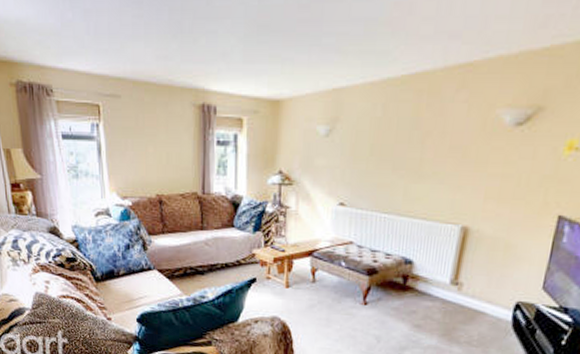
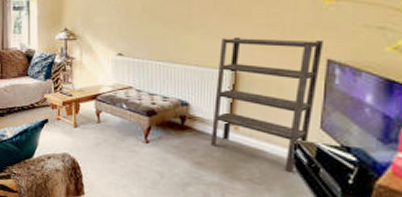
shelving unit: none [432,187,557,334] -> present [211,37,323,172]

